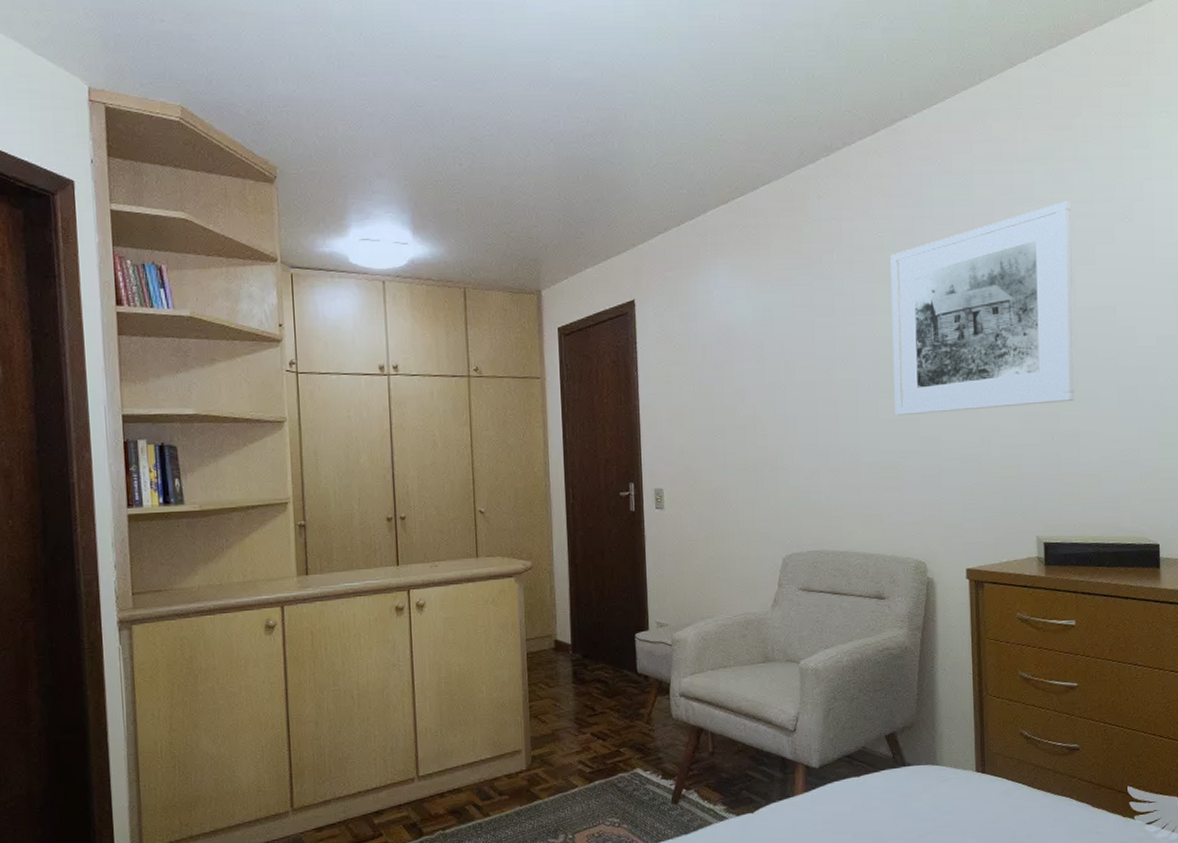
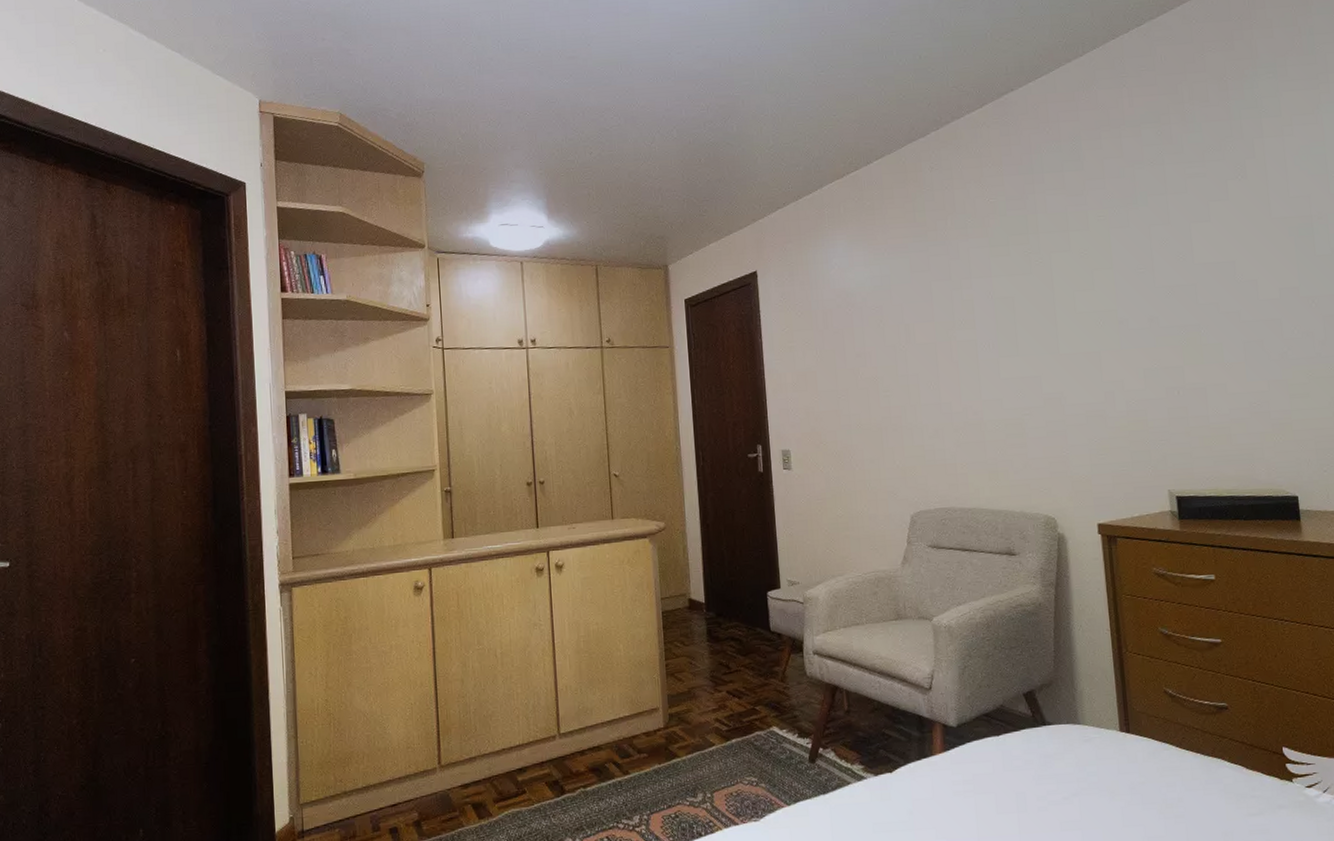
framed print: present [890,201,1075,416] -> none [1003,162,1199,374]

